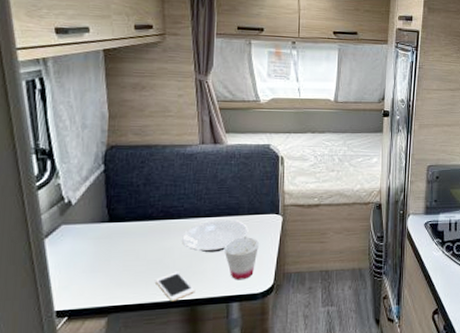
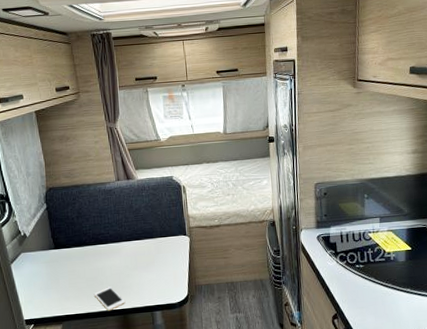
plate: present [182,219,249,253] -> none [111,242,163,271]
cup: present [223,237,259,280] -> none [144,256,172,293]

